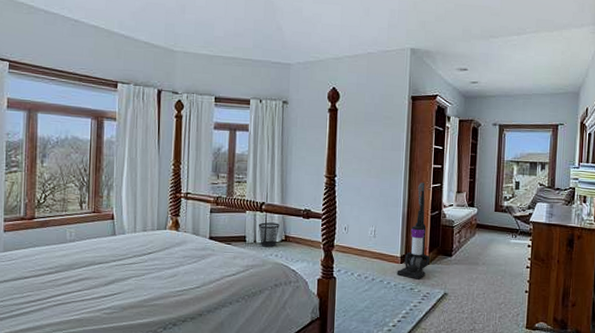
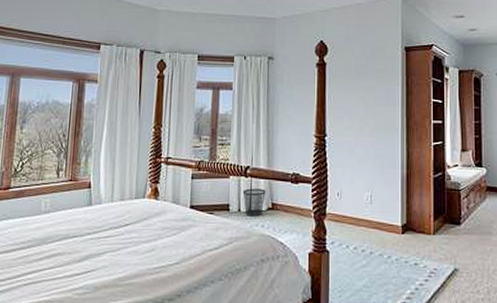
vacuum cleaner: present [396,182,431,280] -> none [398,140,436,253]

